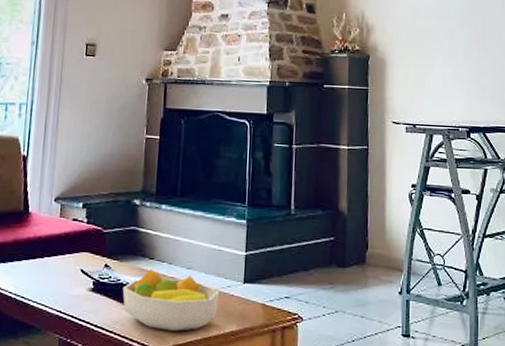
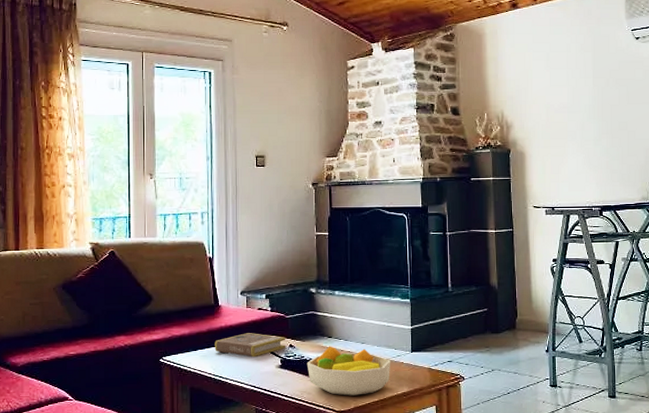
book: none [19,247,102,277] -> present [215,333,286,358]

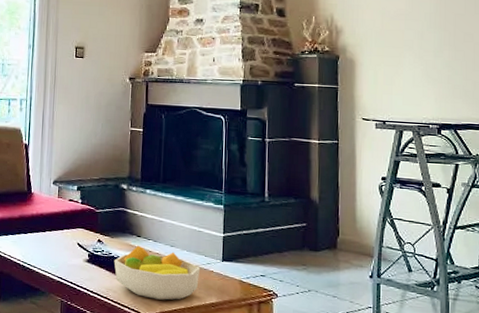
book: present [215,333,286,358] -> none [25,223,95,249]

